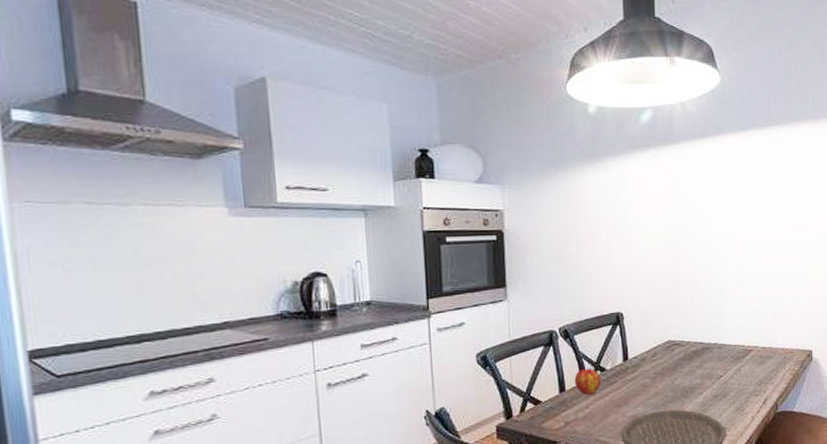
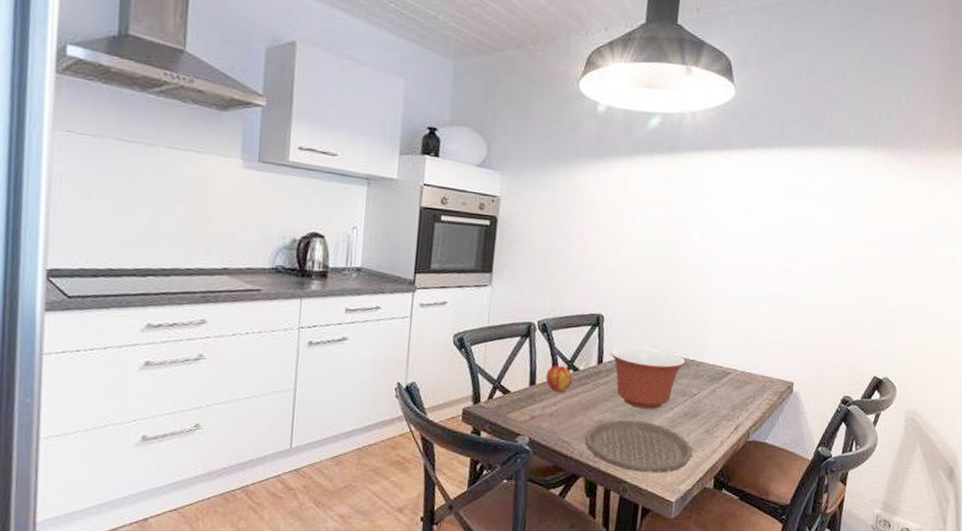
mixing bowl: none [634,337,708,398] -> present [610,346,686,409]

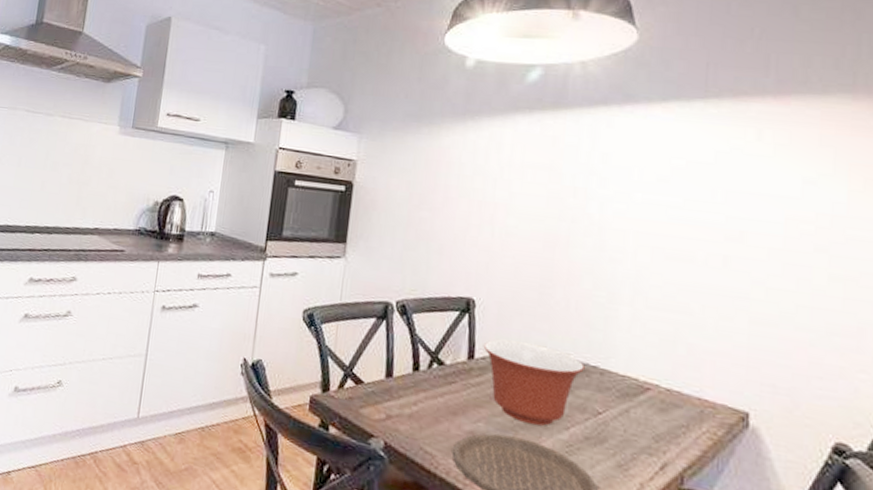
apple: present [545,366,573,393] -> none [404,356,437,391]

